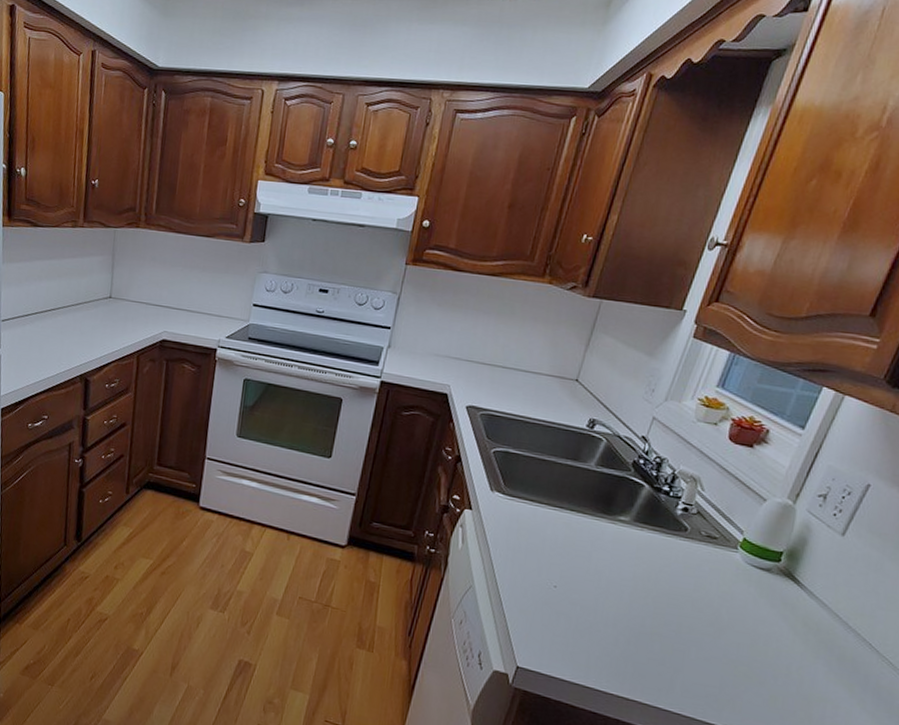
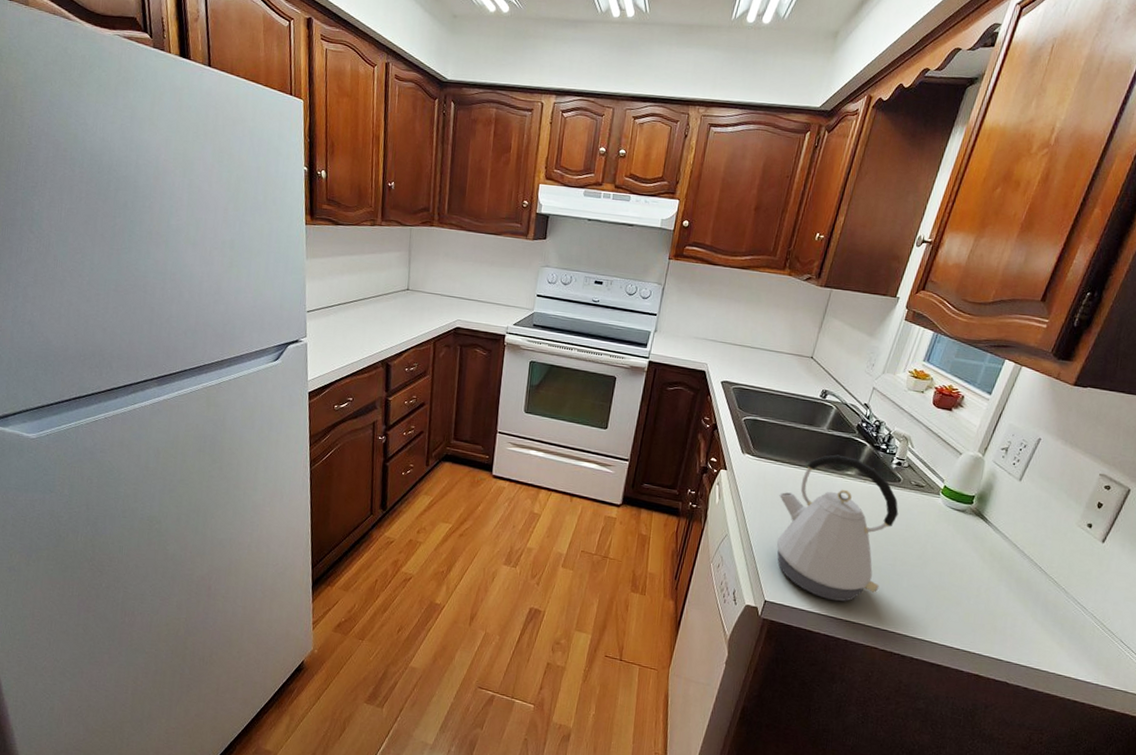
kettle: none [532,496,685,673] -> present [777,454,899,602]

